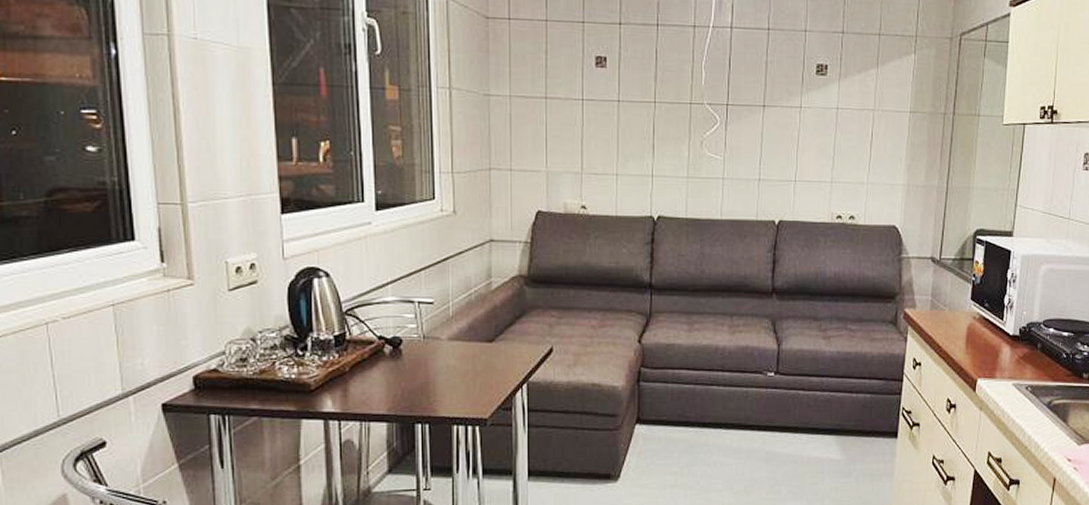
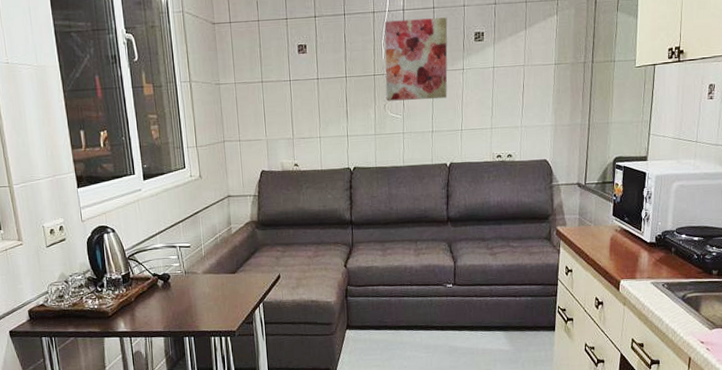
wall art: none [704,39,784,141] -> present [384,17,448,101]

